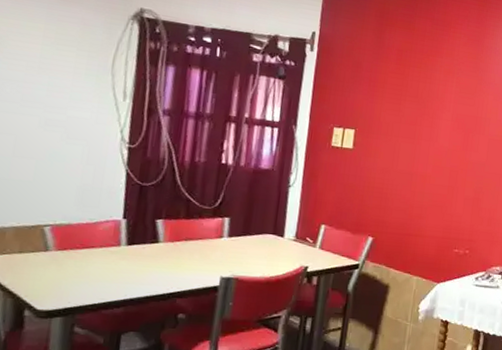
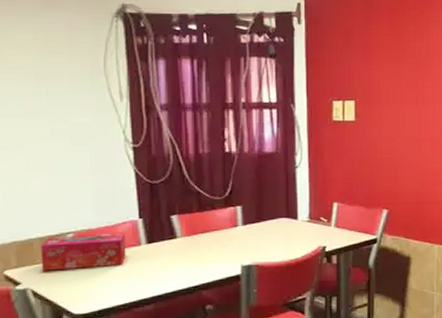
tissue box: none [11,227,106,264] -> present [40,233,126,271]

